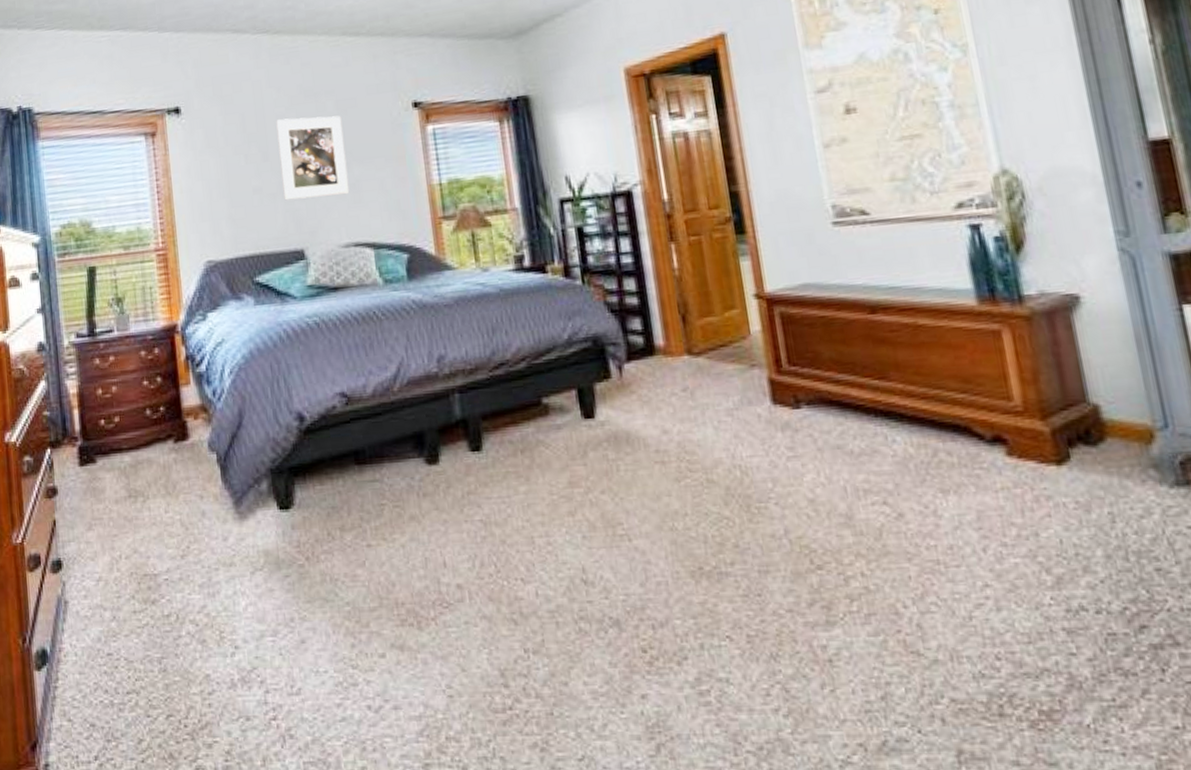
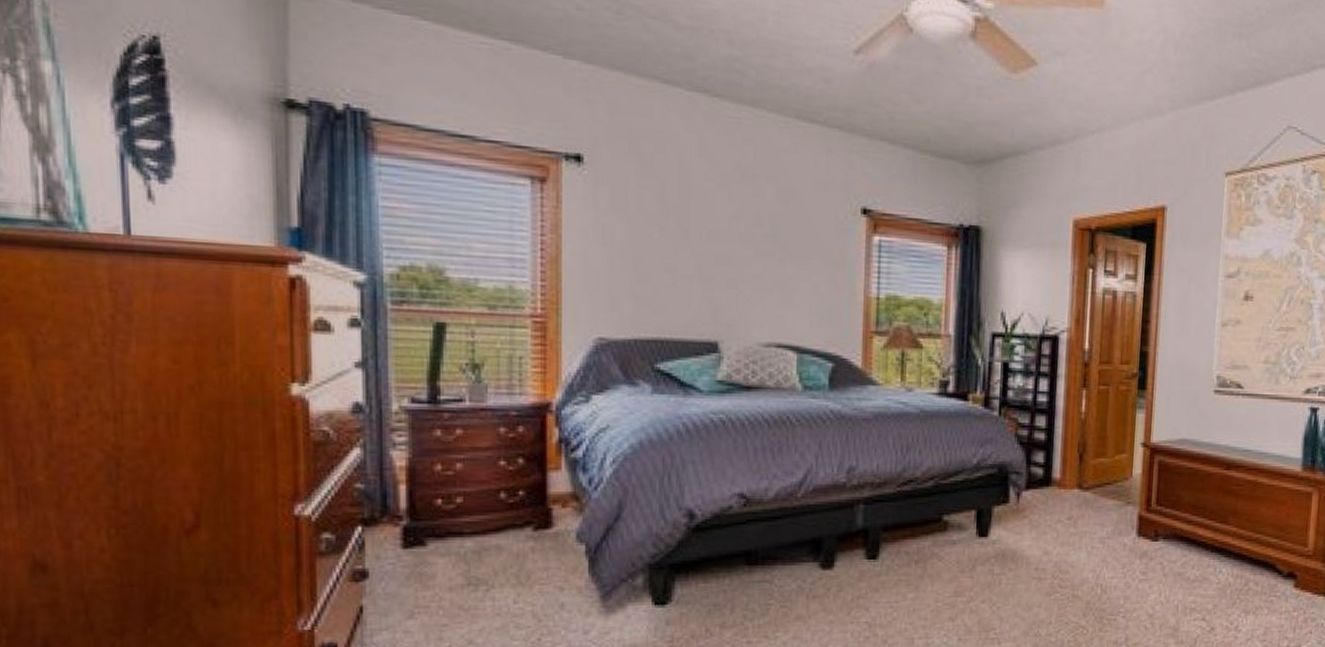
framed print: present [276,115,350,201] -> none [702,195,781,292]

